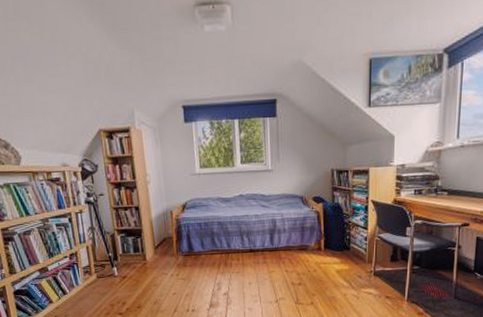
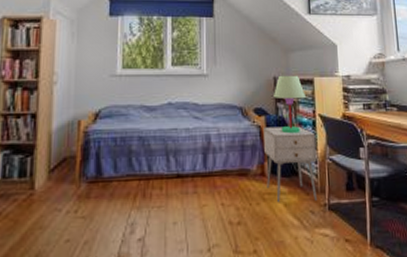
nightstand: none [321,210,367,270] -> present [264,126,318,203]
table lamp: none [331,166,360,217] -> present [274,75,306,134]

